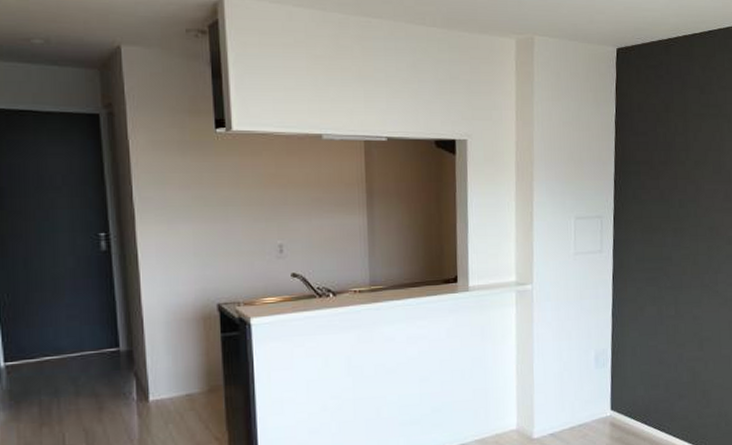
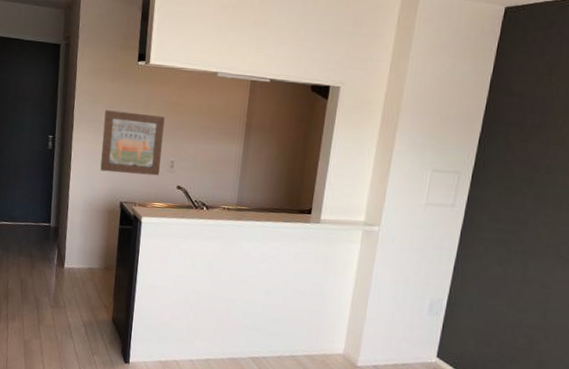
wall art: none [179,191,267,269] -> present [100,110,165,176]

